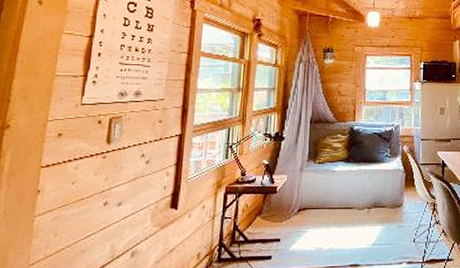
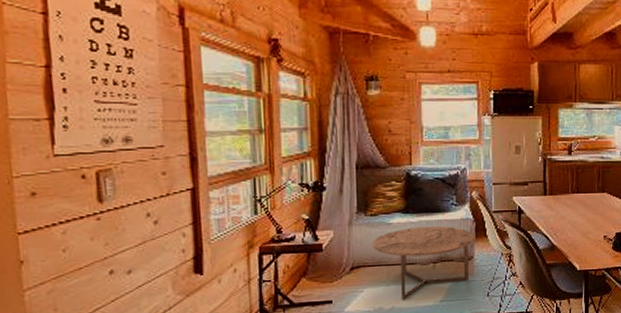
coffee table: none [317,175,404,242] -> present [371,226,474,300]

